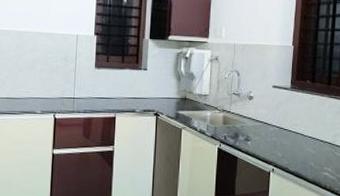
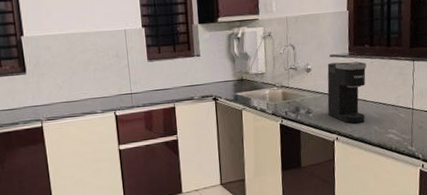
coffee maker: none [266,94,307,157] -> present [327,61,367,124]

